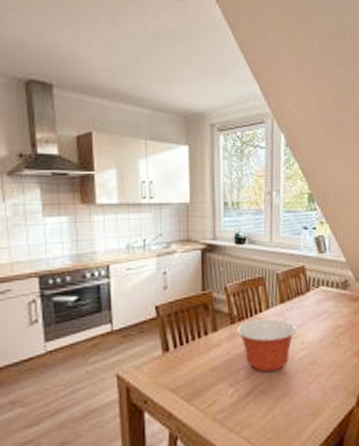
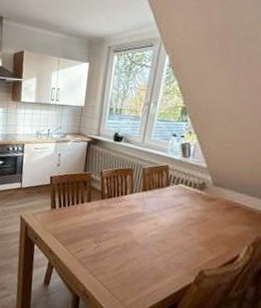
mixing bowl: present [237,318,297,373] -> none [105,199,153,241]

